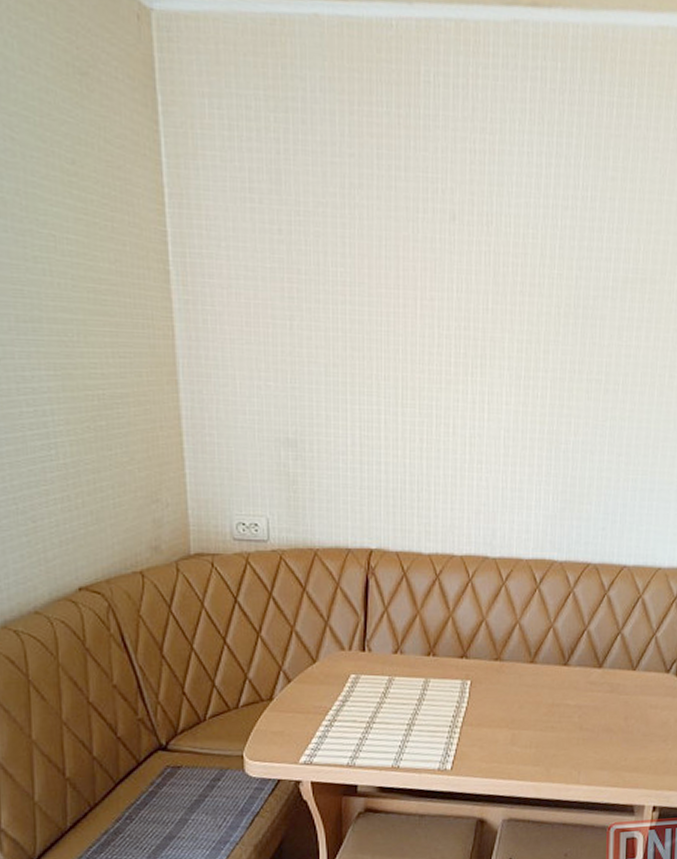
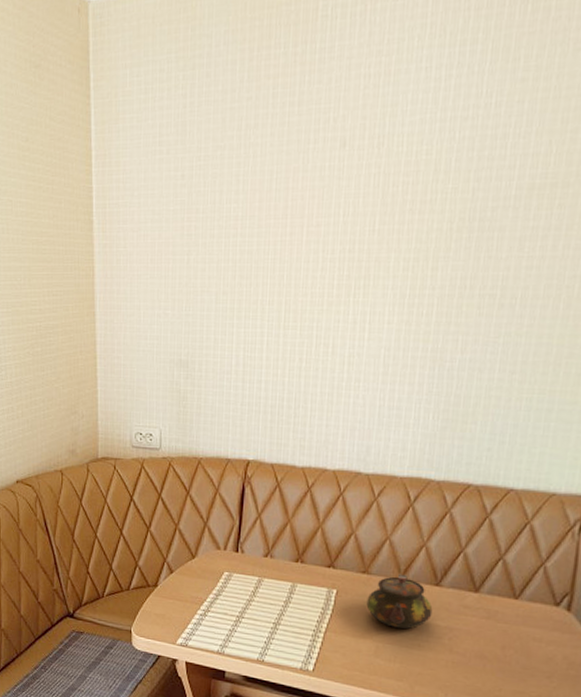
teapot: none [501,657,563,712] -> present [366,574,433,629]

